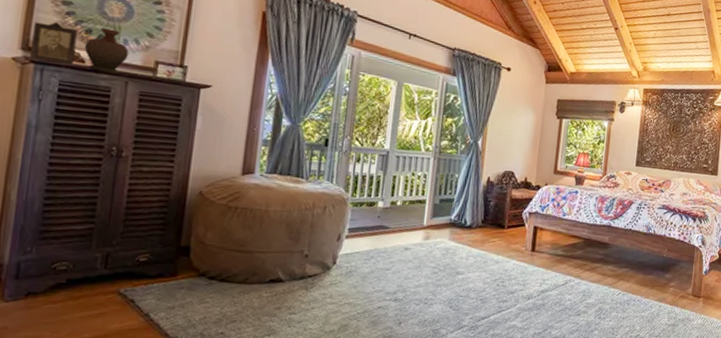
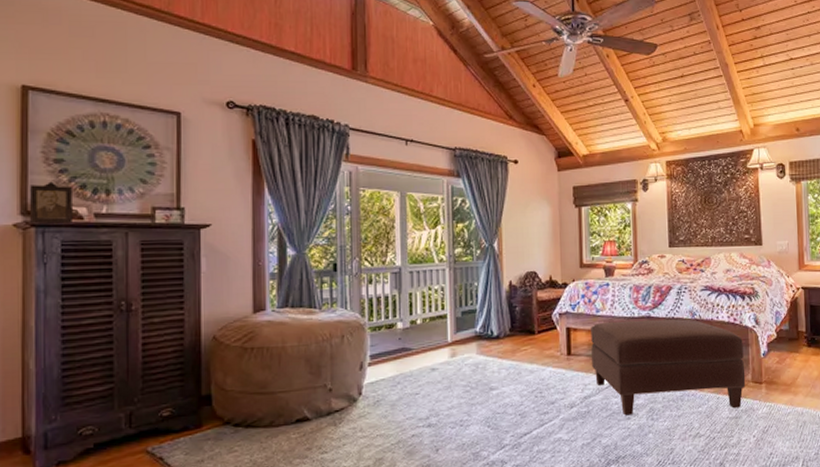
decorative vase: present [84,28,129,74] -> none [80,181,125,227]
ottoman: none [552,225,689,317] -> present [591,319,746,416]

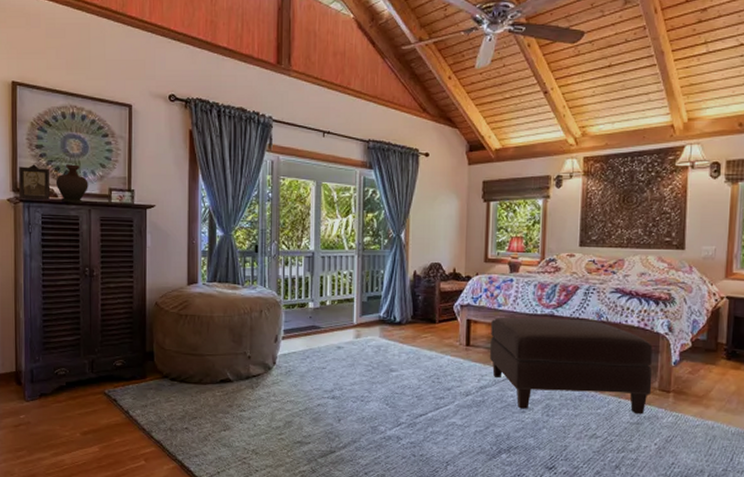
decorative vase: none [80,181,125,227] -> present [55,164,88,204]

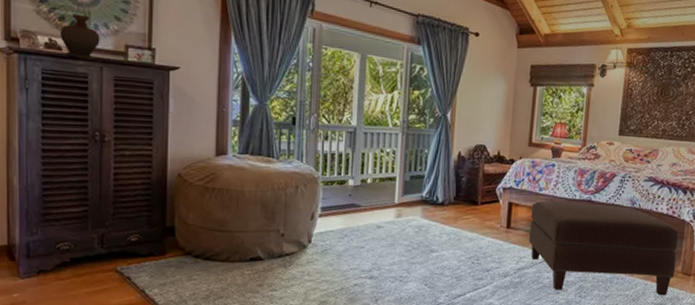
photo frame: present [19,164,50,201] -> none [13,10,52,54]

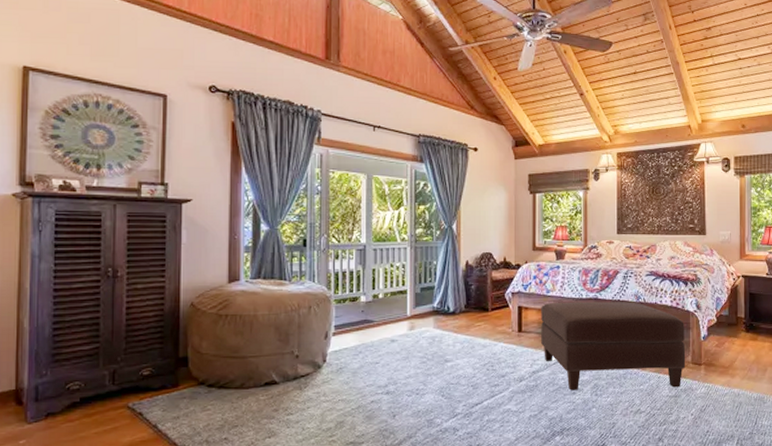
decorative vase: present [59,14,100,60] -> none [74,156,114,199]

